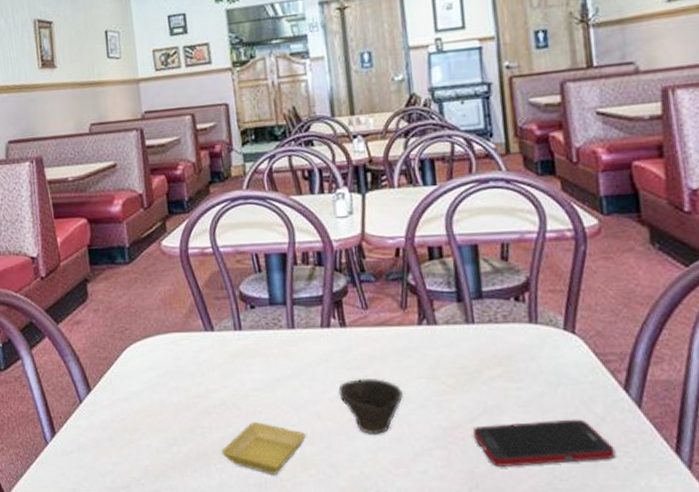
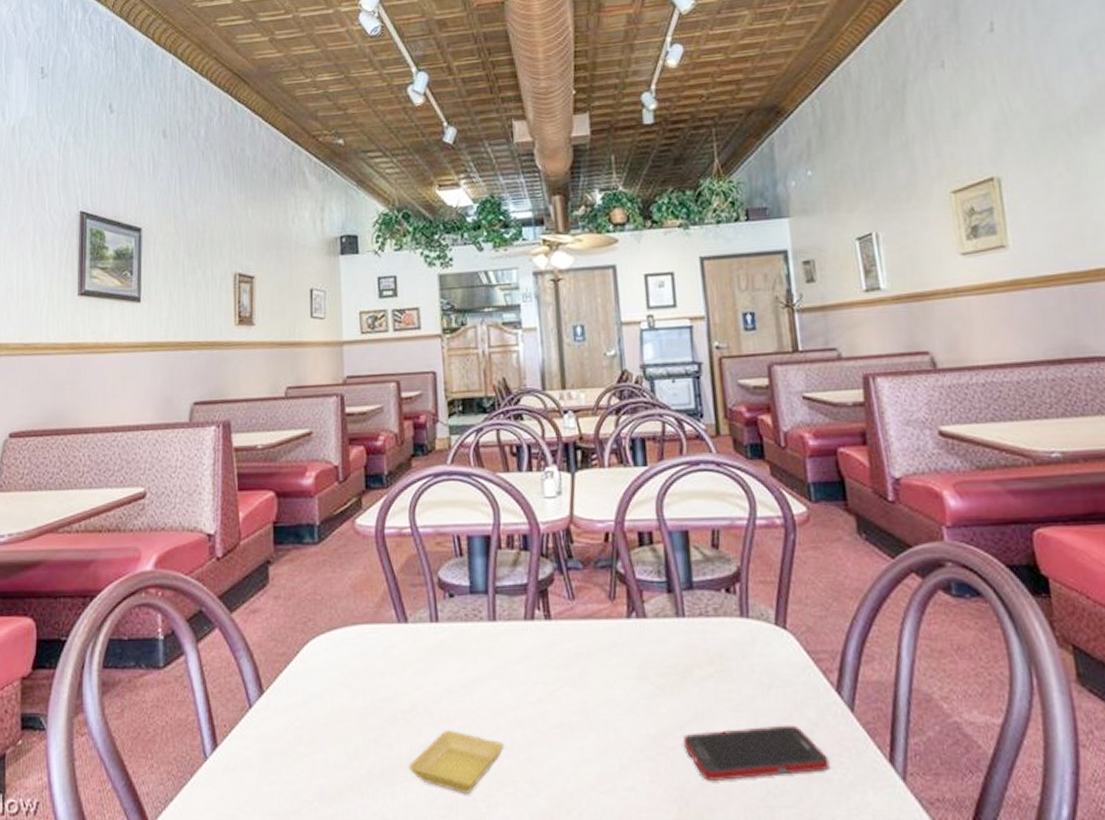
cup: present [338,378,403,435] -> none [541,678,610,745]

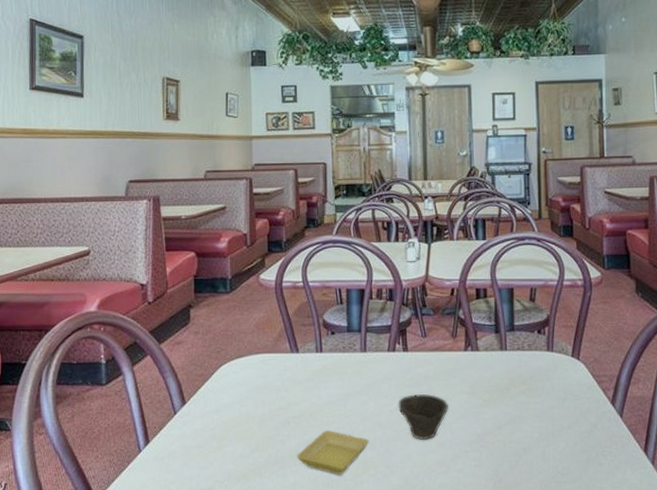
cup: none [541,678,610,745] -> present [398,393,448,441]
cell phone: present [682,725,830,781] -> none [500,426,603,465]

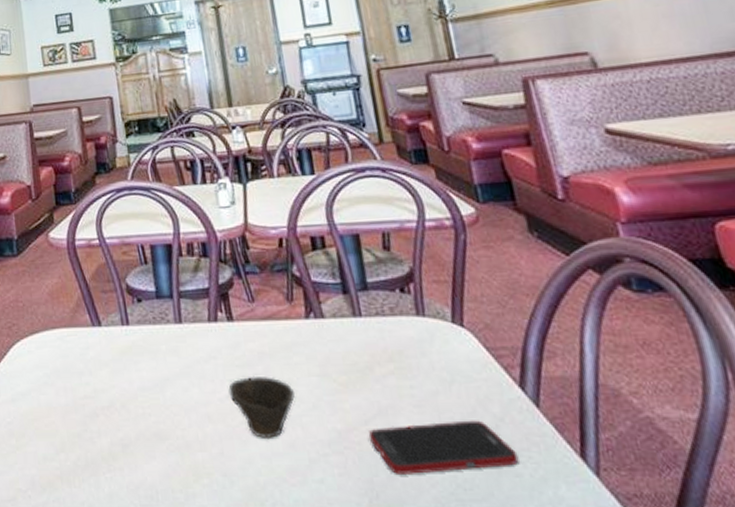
saucer: present [297,430,369,476] -> none [111,424,198,486]
cell phone: none [500,426,603,465] -> present [368,420,519,474]

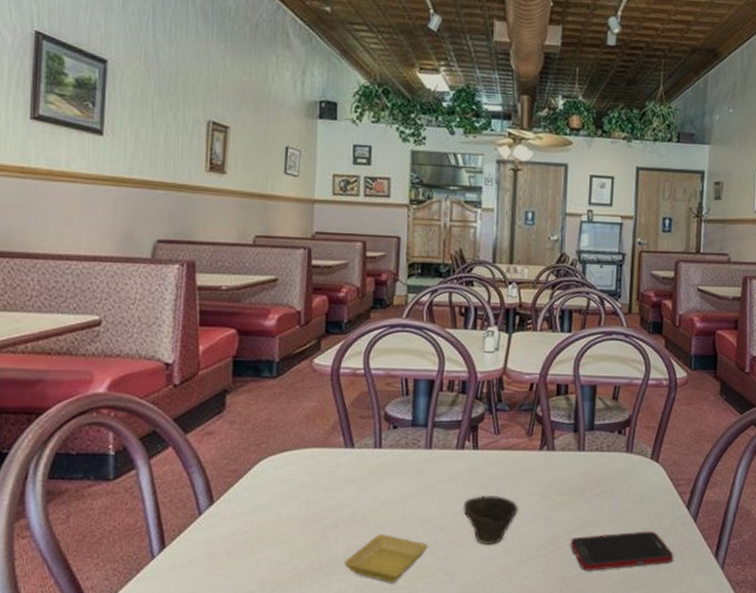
saucer: none [111,424,198,486] -> present [344,533,428,584]

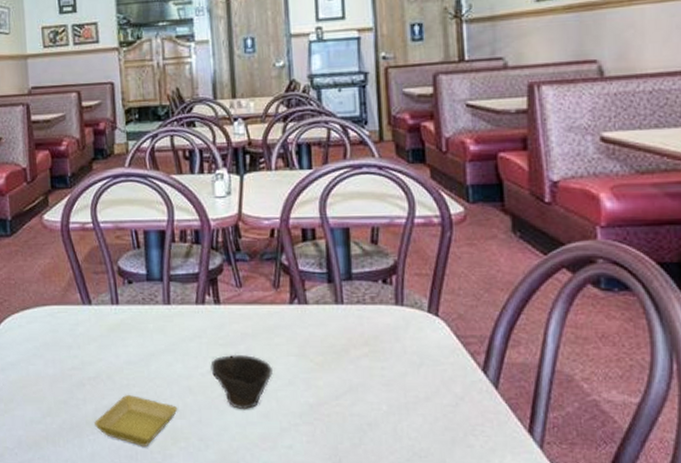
cell phone: present [570,531,674,571] -> none [337,398,473,443]

